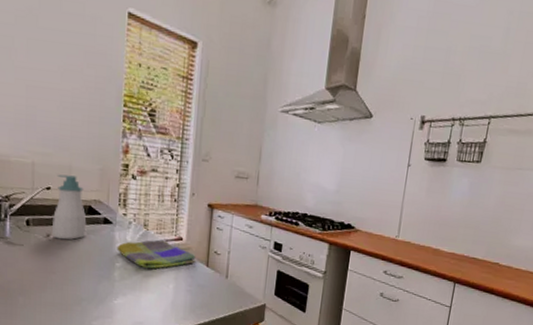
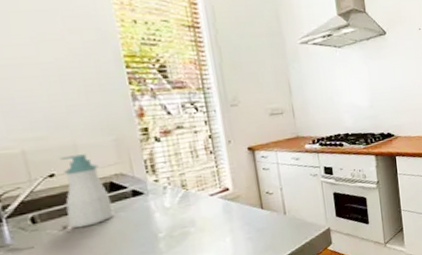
dish towel: present [117,239,196,269] -> none [155,195,249,230]

